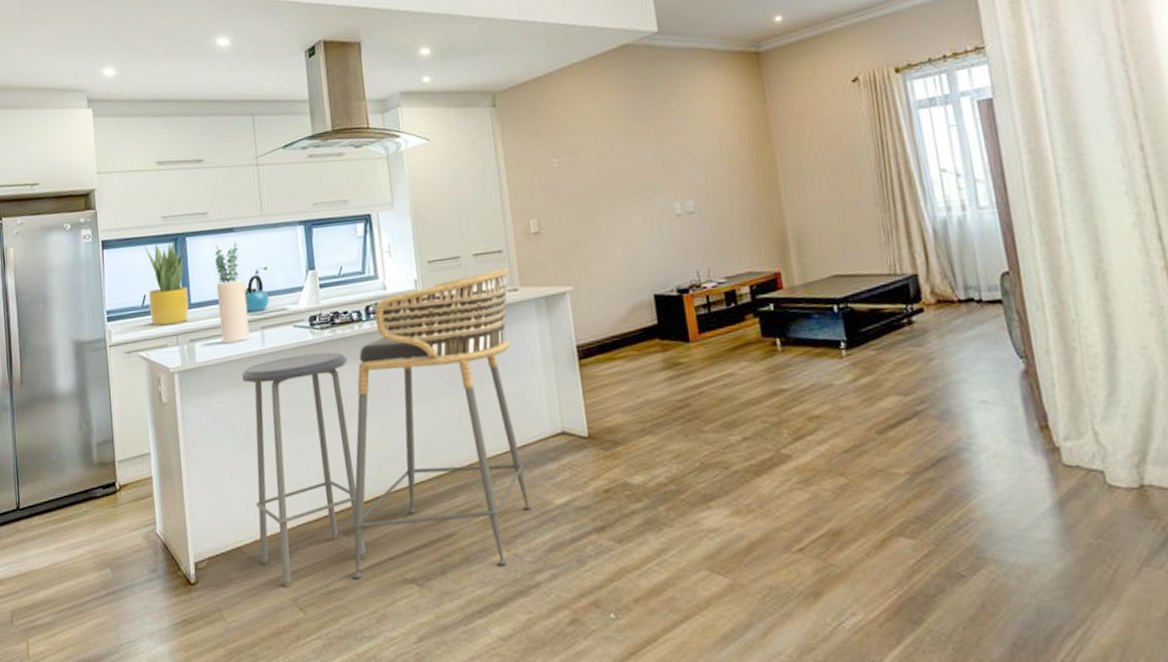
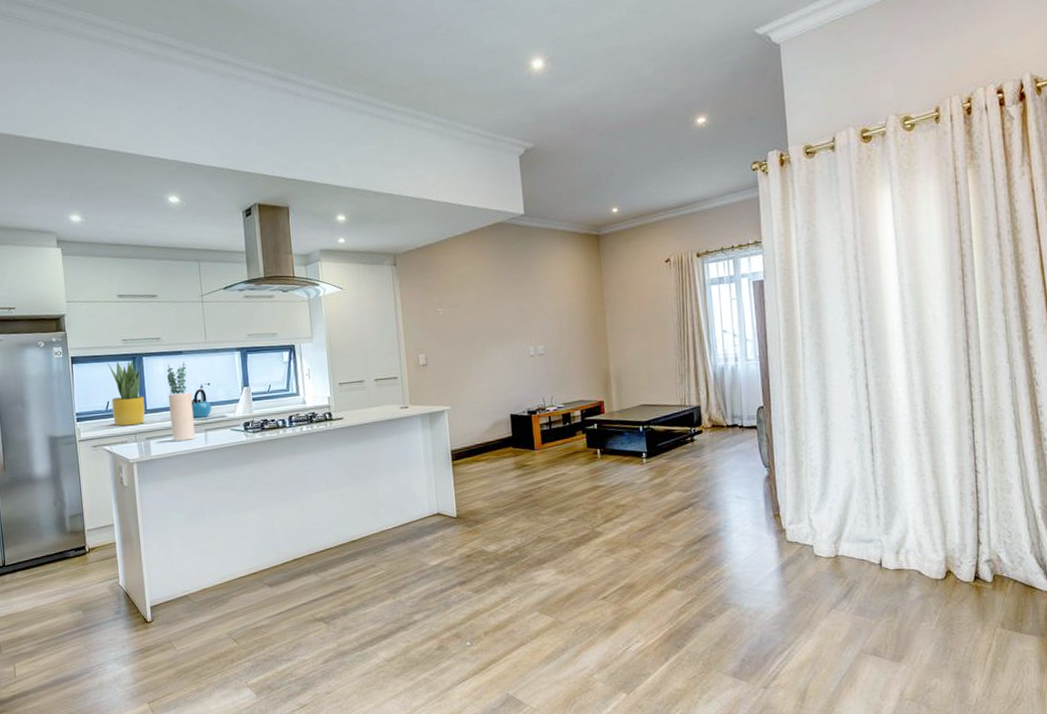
bar stool: present [241,352,366,587] -> none [188,450,286,624]
bar stool: present [352,268,532,579] -> none [275,390,413,619]

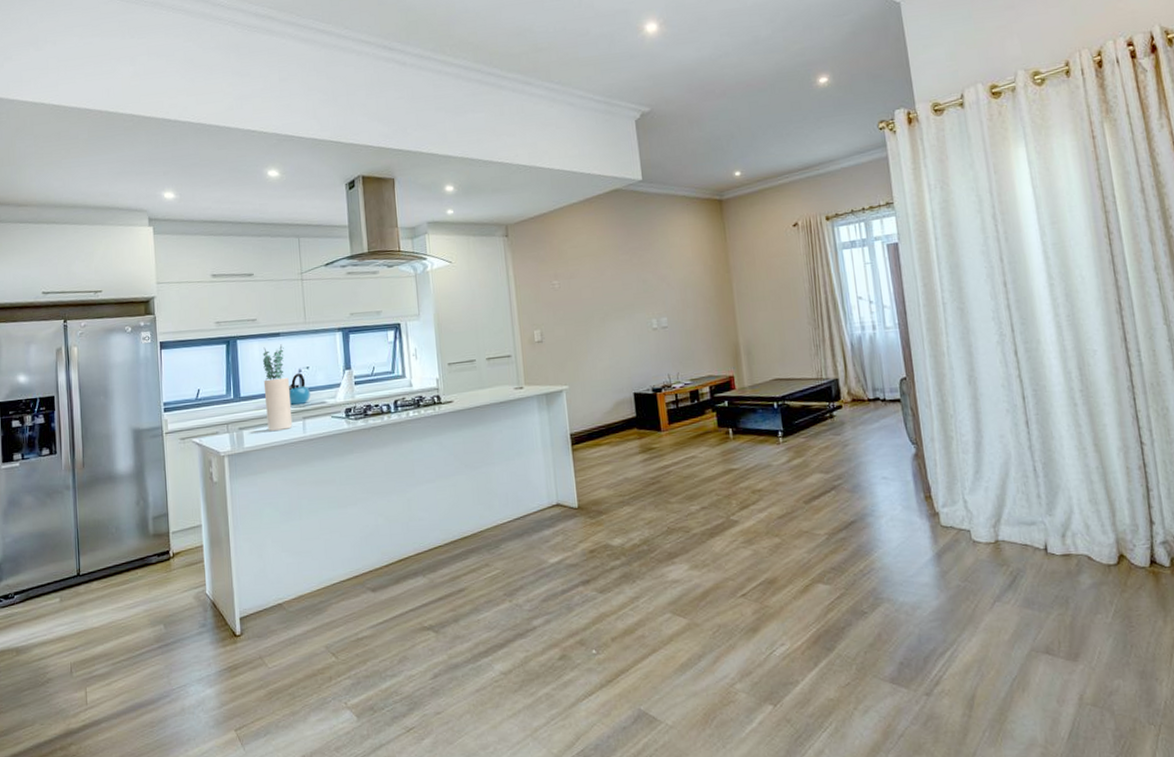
planter: present [106,358,146,426] -> none [198,342,239,416]

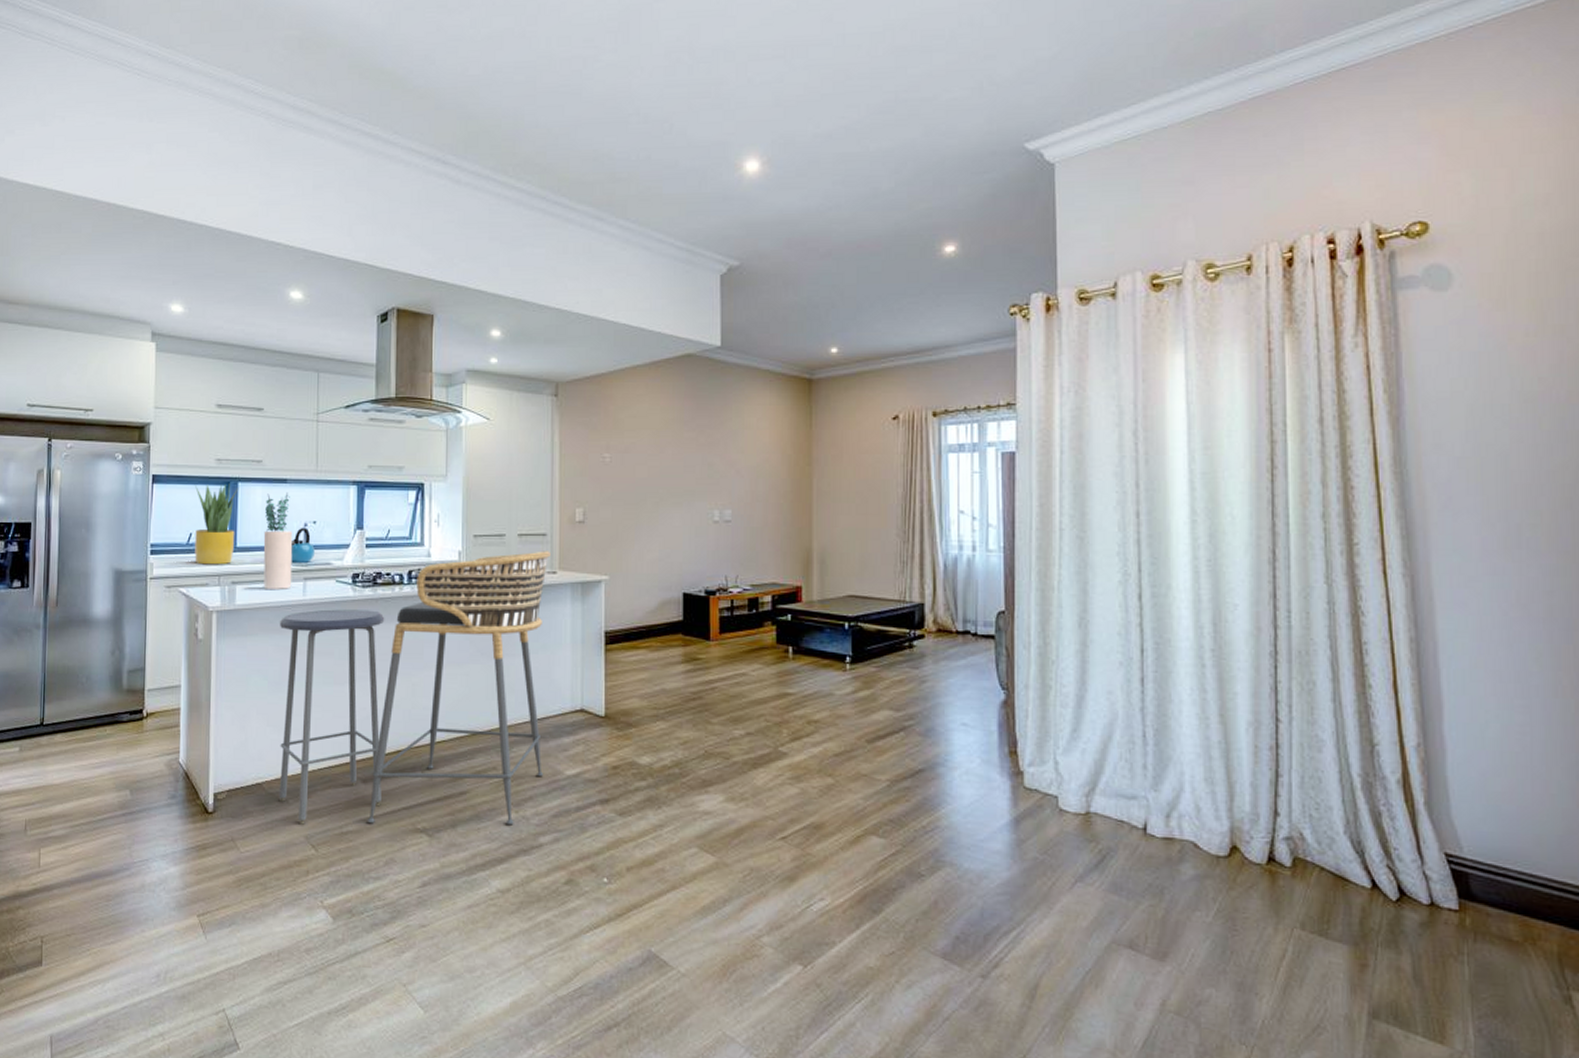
planter: none [198,342,239,416] -> present [194,483,239,565]
bar stool: none [284,439,390,636] -> present [278,609,385,825]
bar stool: none [379,370,531,628] -> present [367,551,551,825]

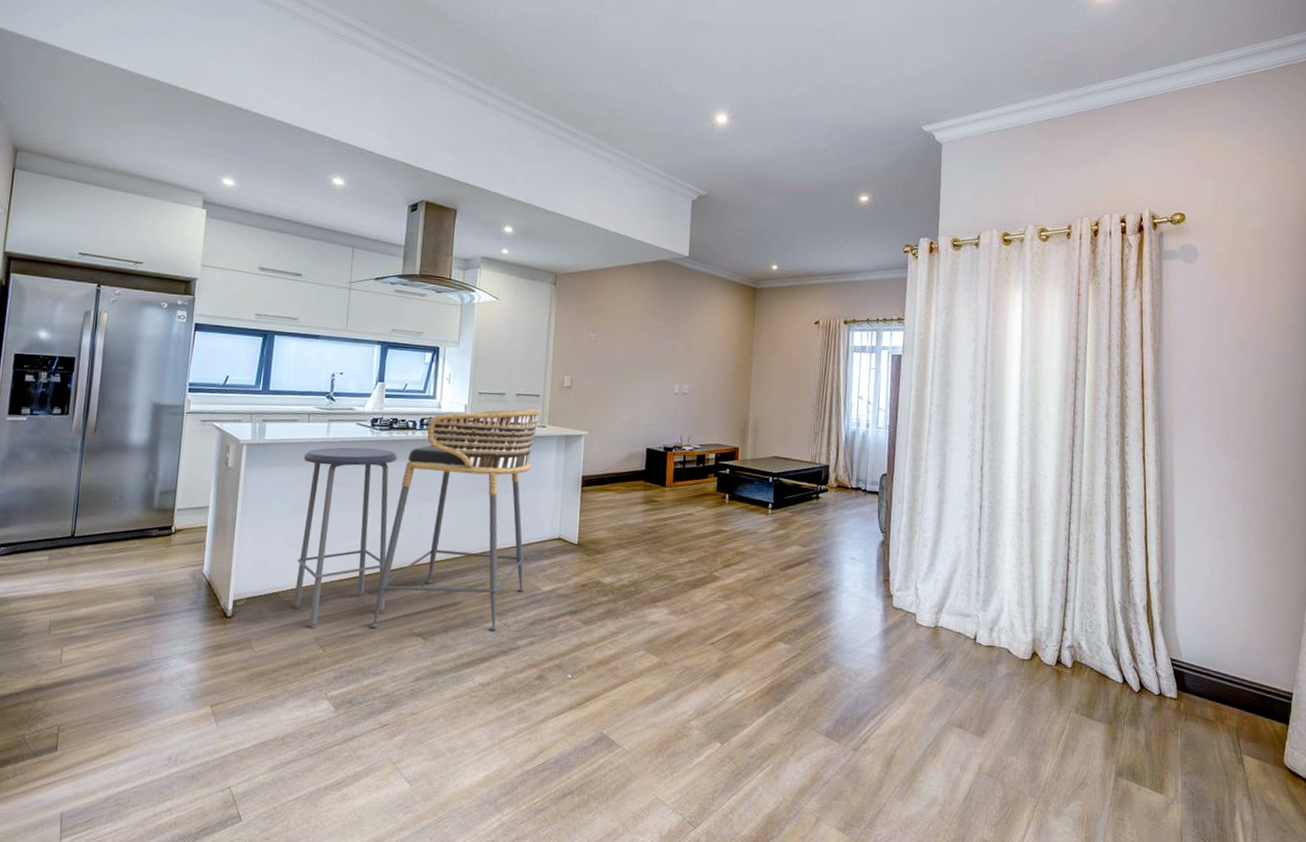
planter: present [194,483,239,565] -> none [230,334,275,405]
vase: present [263,492,293,590] -> none [291,346,321,429]
kettle: present [291,528,315,563] -> none [318,377,340,407]

